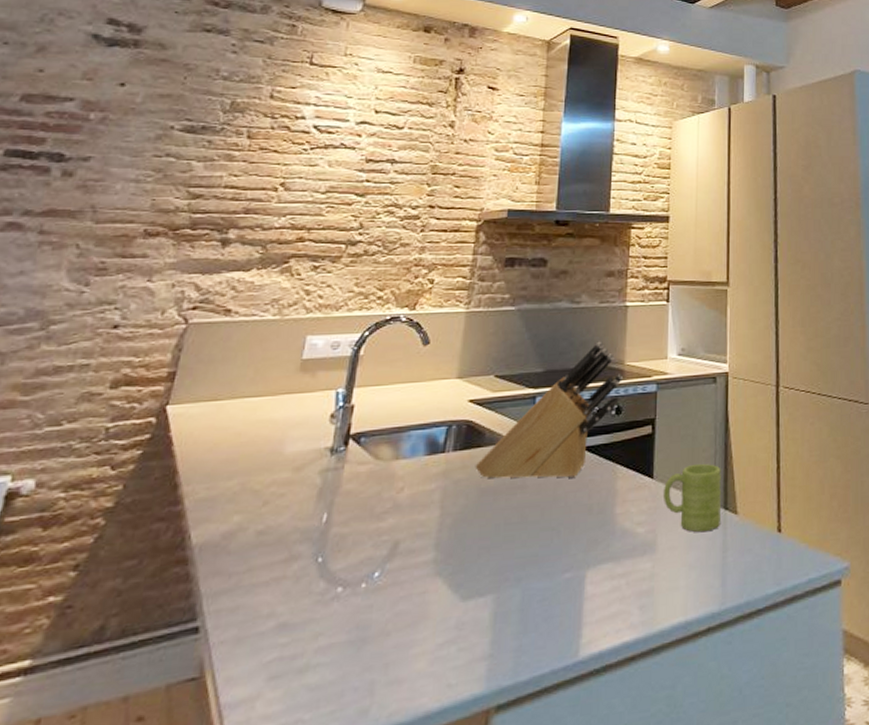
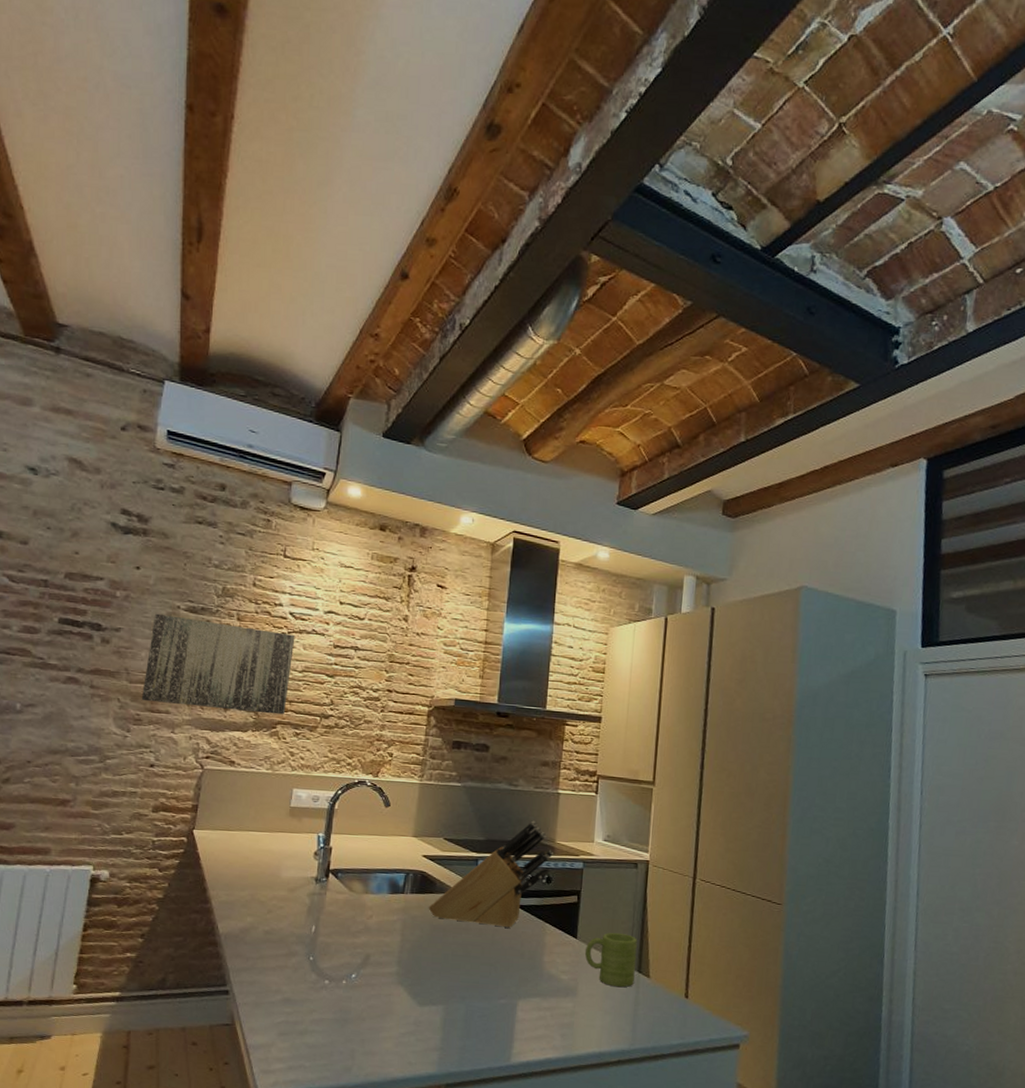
wall art: none [109,136,319,246] -> present [141,613,295,715]

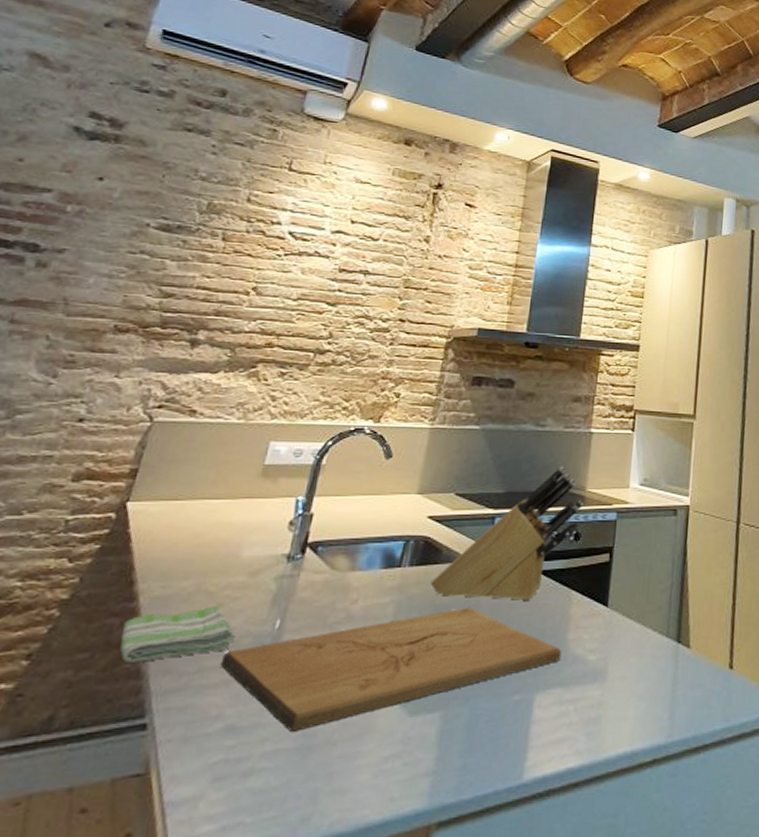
wall art: present [141,613,295,715] -> none [79,232,293,351]
dish towel: none [202,911,284,948] -> present [120,605,236,664]
cutting board: none [275,929,539,1008] -> present [220,607,562,732]
mug: present [584,932,637,988] -> none [616,595,676,664]

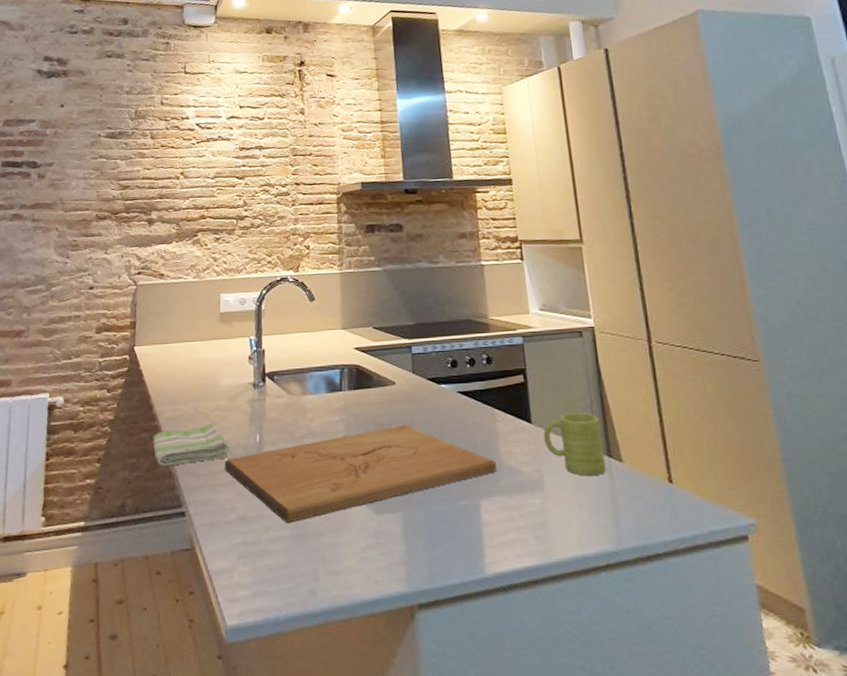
knife block: present [430,466,584,600] -> none [368,297,490,418]
mug: none [616,595,676,664] -> present [543,412,606,476]

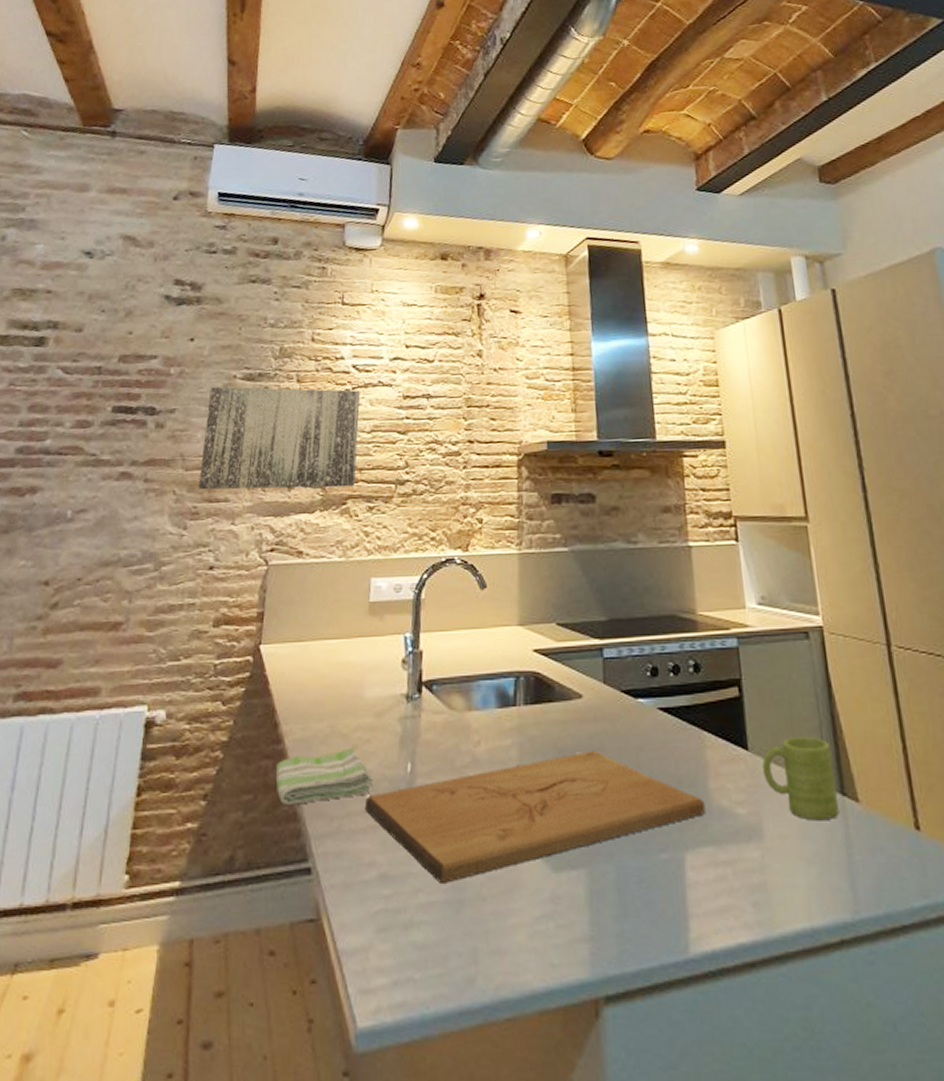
wall art: none [76,143,204,227] -> present [198,386,361,490]

